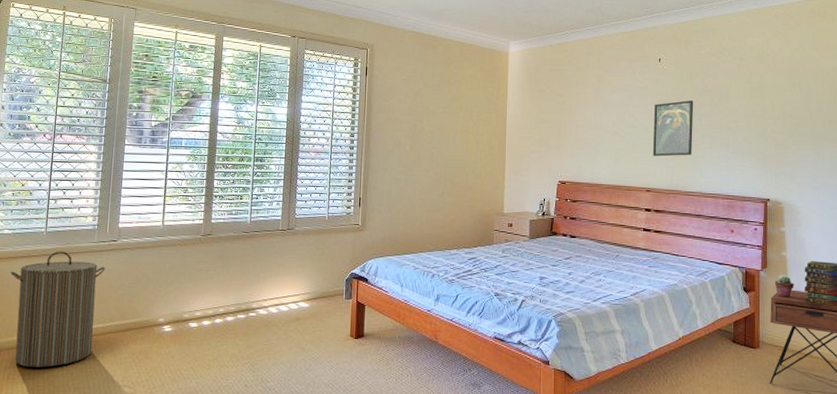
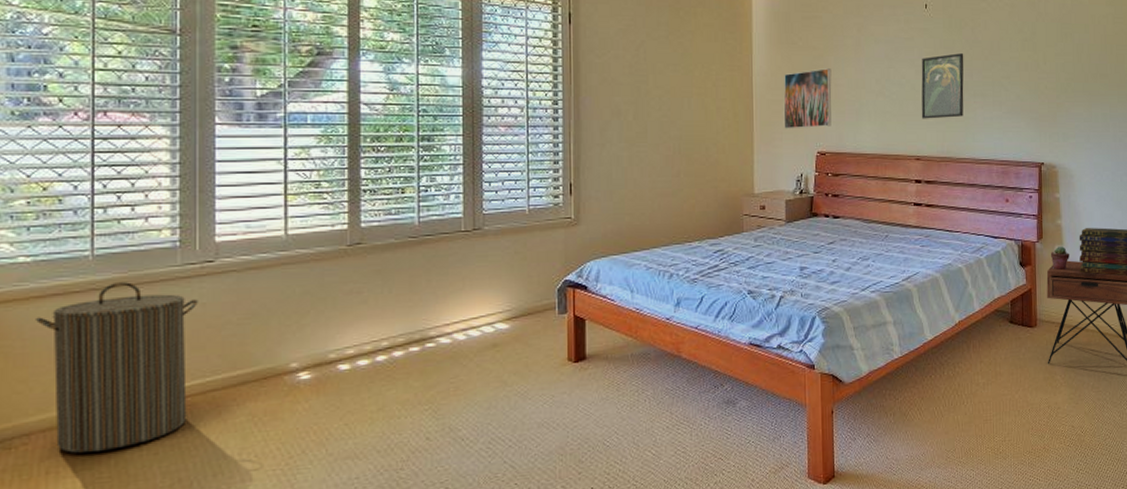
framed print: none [531,112,573,162] -> present [783,68,832,129]

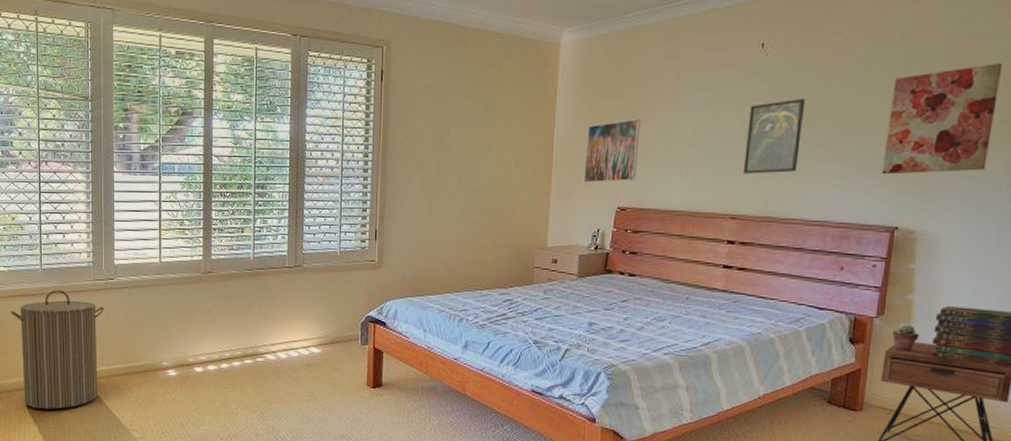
wall art: none [1026,29,1098,118] -> present [881,63,1003,175]

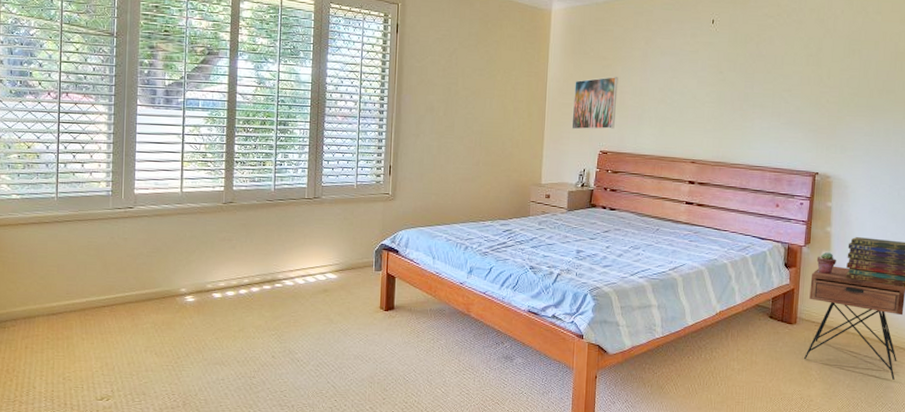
laundry hamper: present [11,290,104,409] -> none [22,218,122,337]
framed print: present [742,99,806,174] -> none [699,66,747,127]
wall art: present [881,63,1003,175] -> none [805,46,889,130]

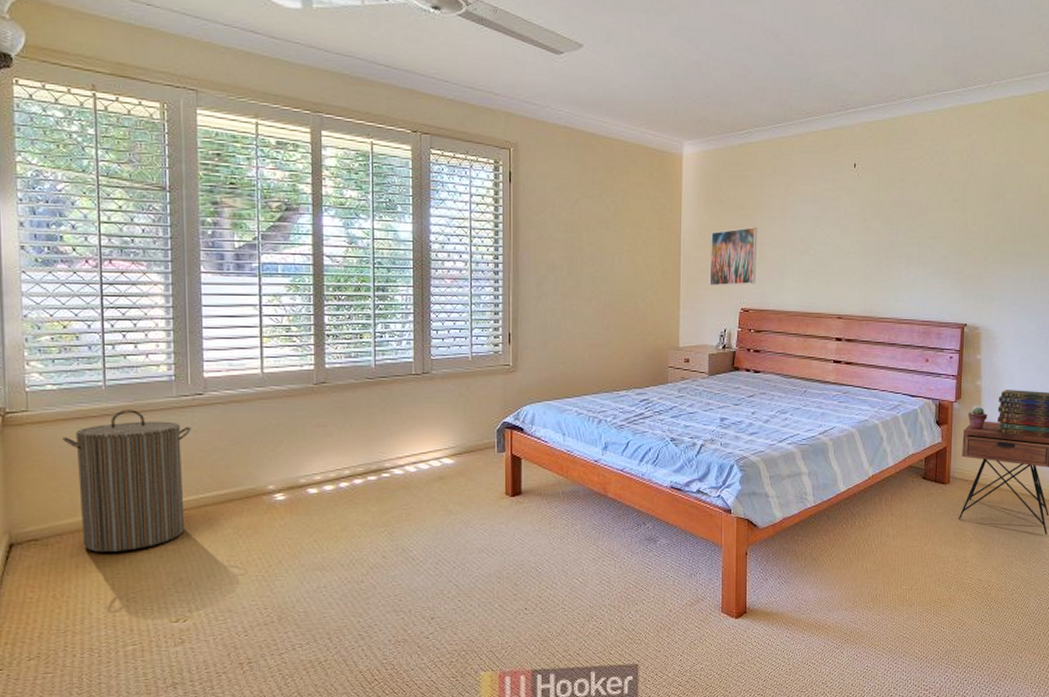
laundry hamper: none [22,218,122,337] -> present [62,410,191,552]

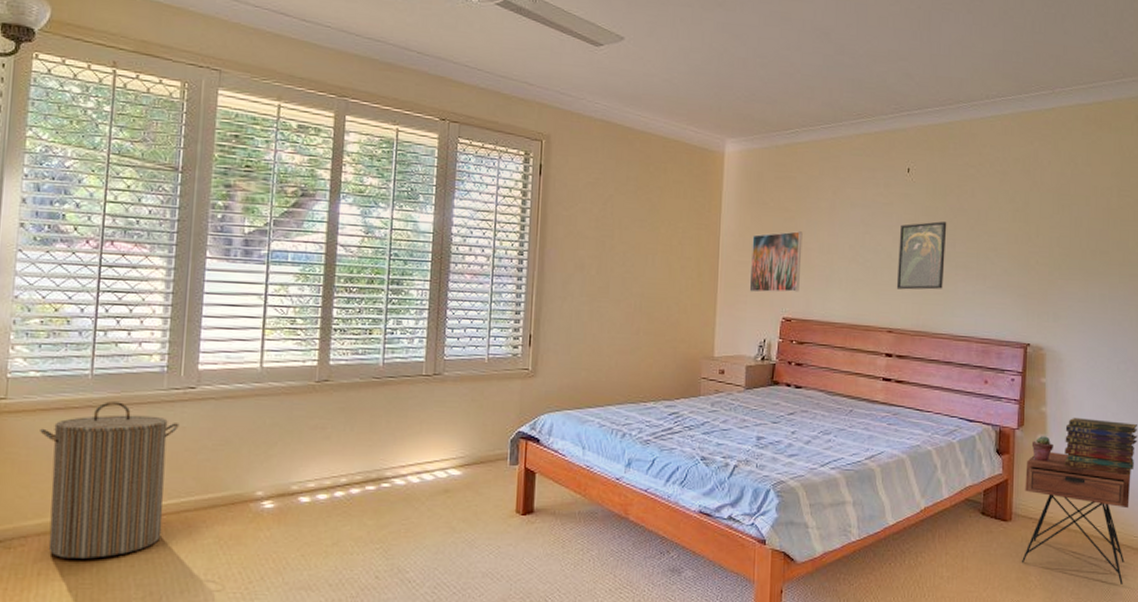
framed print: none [845,213,891,279] -> present [896,221,947,290]

